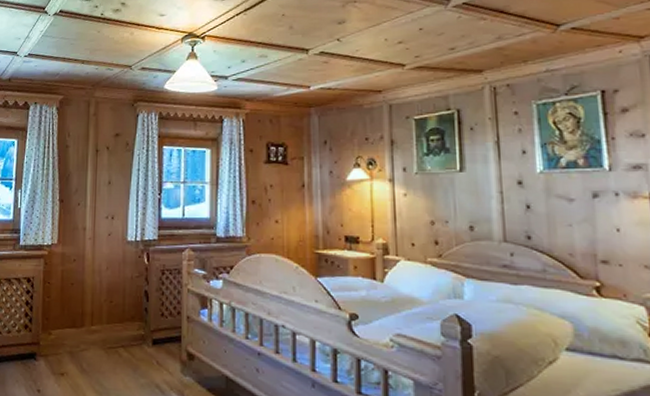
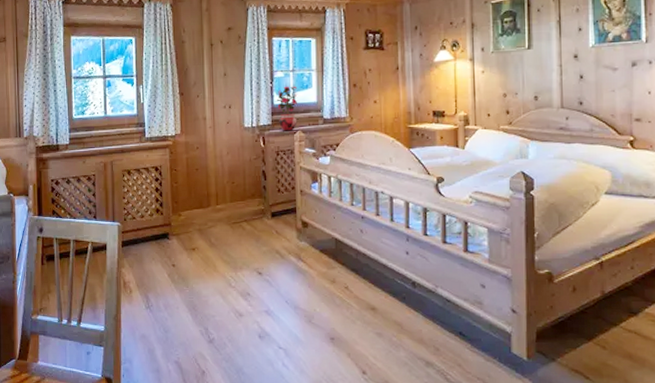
potted flower: none [162,199,189,248] -> present [275,86,298,131]

